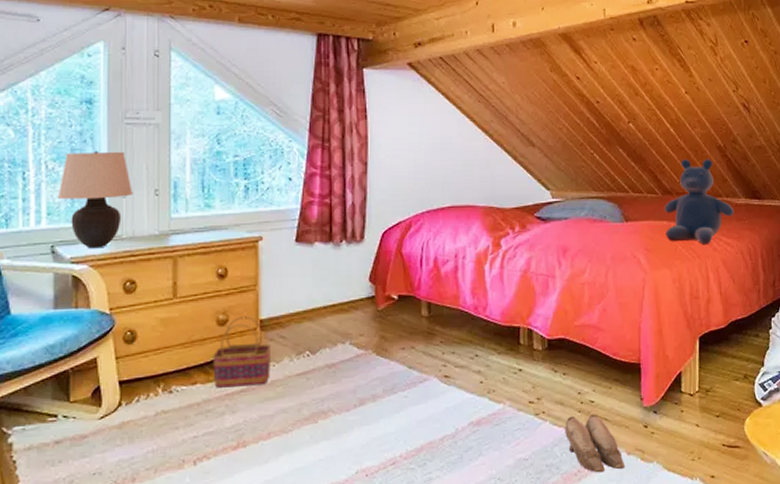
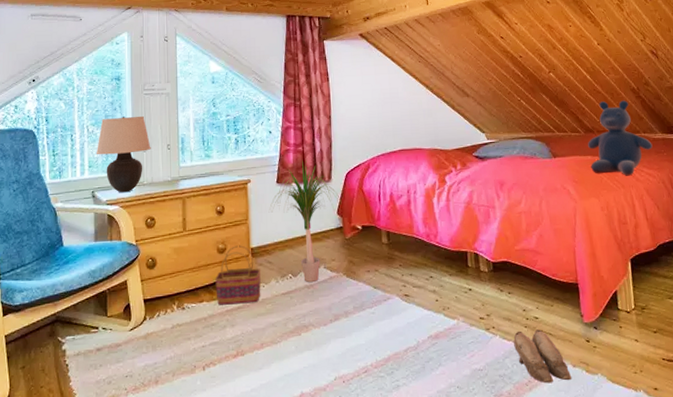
potted plant: none [287,214,374,362] -> present [270,159,340,283]

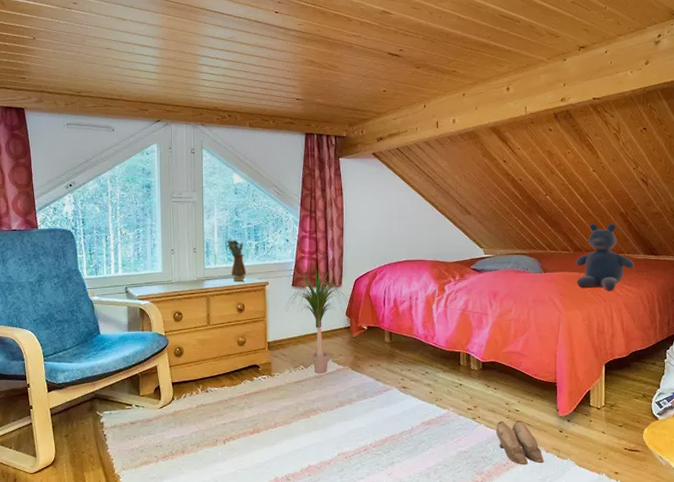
table lamp: present [96,116,151,193] -> none [128,221,179,290]
vase: none [204,131,226,180] -> present [227,237,246,281]
basket: present [215,245,261,305] -> none [235,339,276,390]

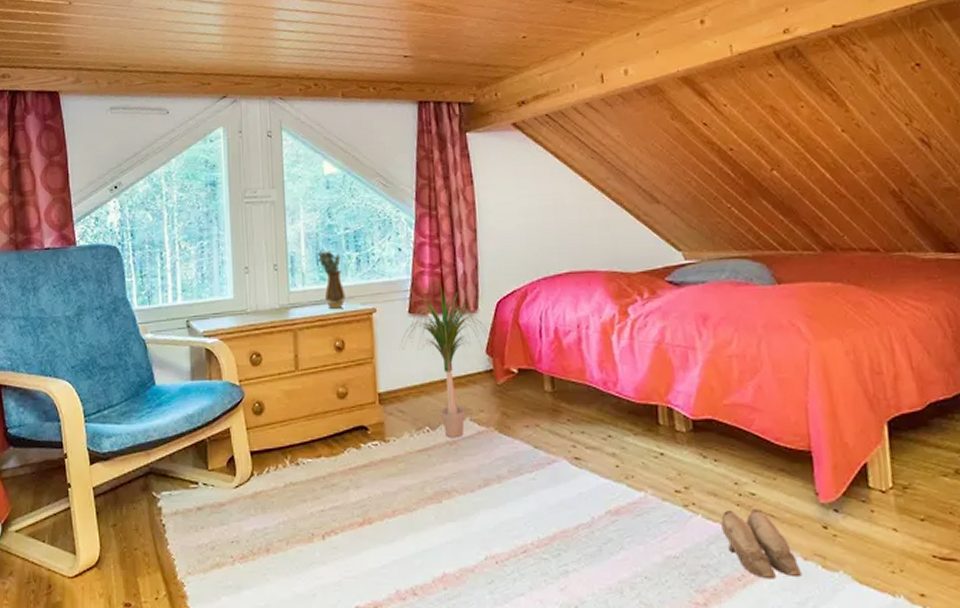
teddy bear: present [575,223,635,291] -> none [825,207,922,310]

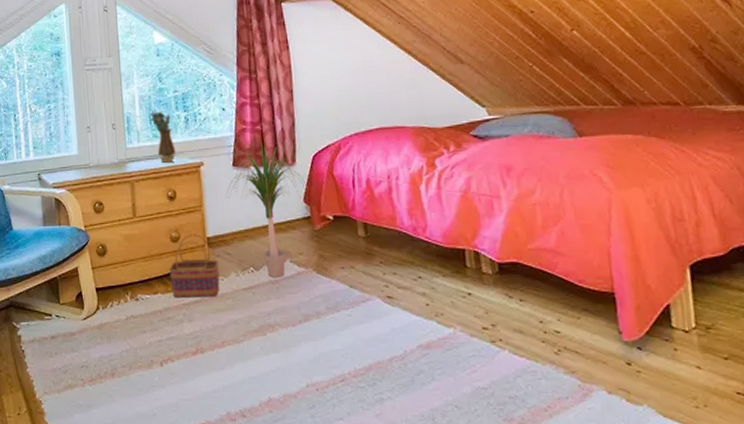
basket: none [335,389,392,462] -> present [169,234,220,298]
slippers: present [721,509,803,580] -> none [527,346,608,411]

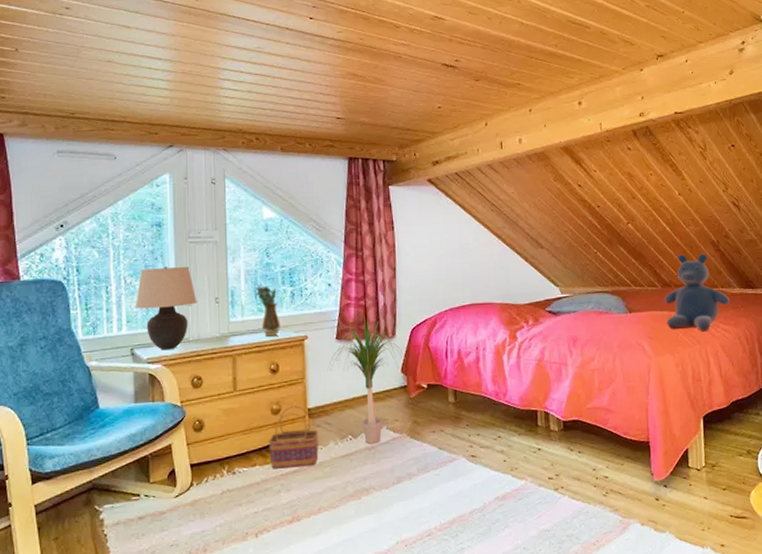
table lamp: none [39,94,96,176] -> present [134,267,197,350]
teddy bear: none [626,62,723,160] -> present [664,253,730,332]

